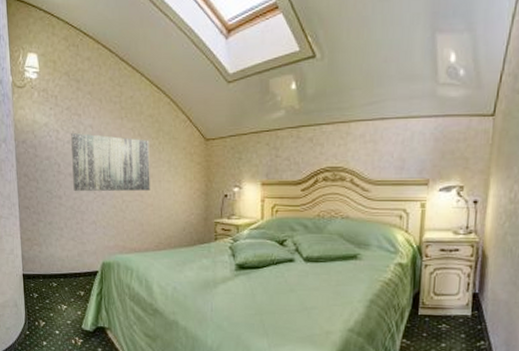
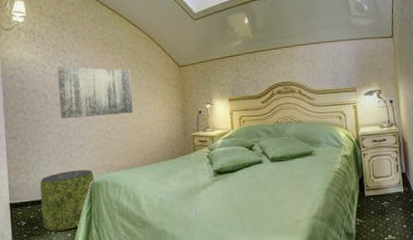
pouf: none [51,247,106,308] -> present [39,169,95,232]

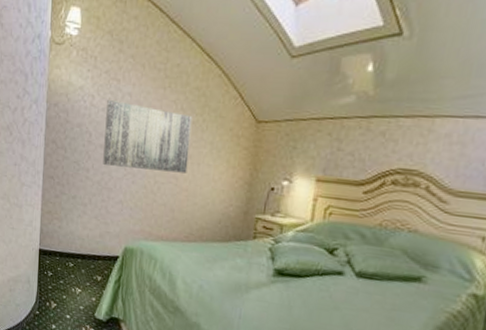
pouf: present [39,169,95,232] -> none [68,227,129,294]

